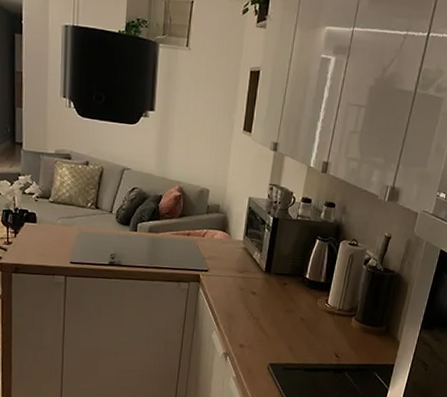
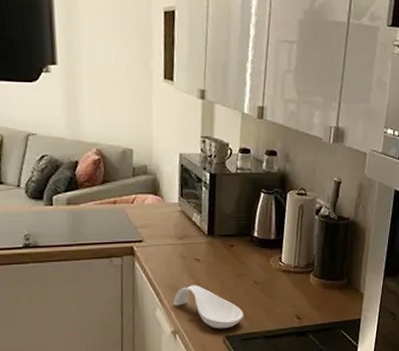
spoon rest: none [228,314,289,357] -> present [174,285,244,329]

